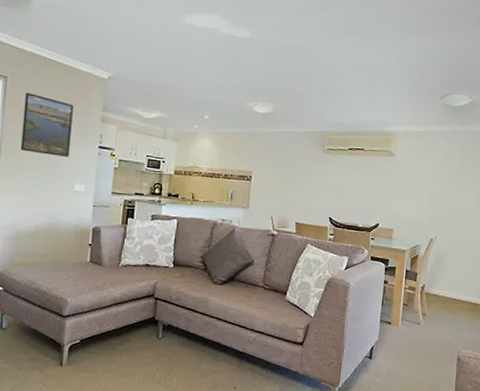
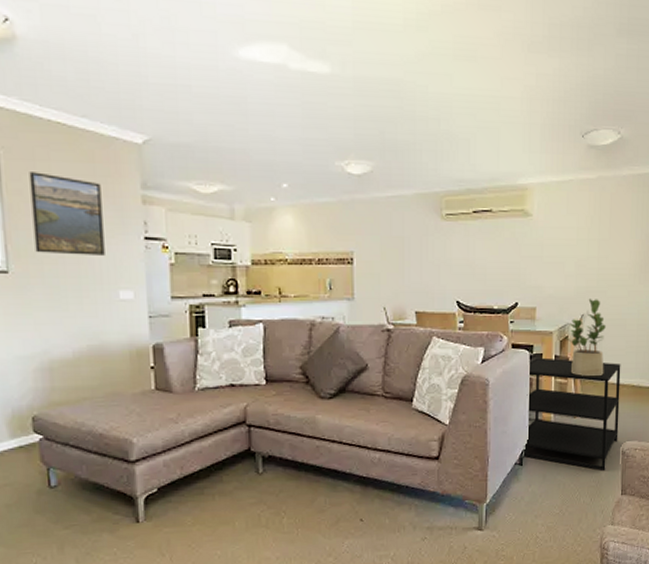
side table: none [371,270,462,372] -> present [521,357,621,471]
potted plant: none [414,227,451,292] -> present [563,299,606,377]

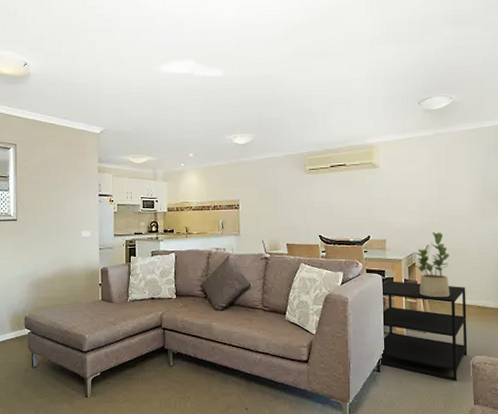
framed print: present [29,172,105,255] -> none [32,155,74,208]

